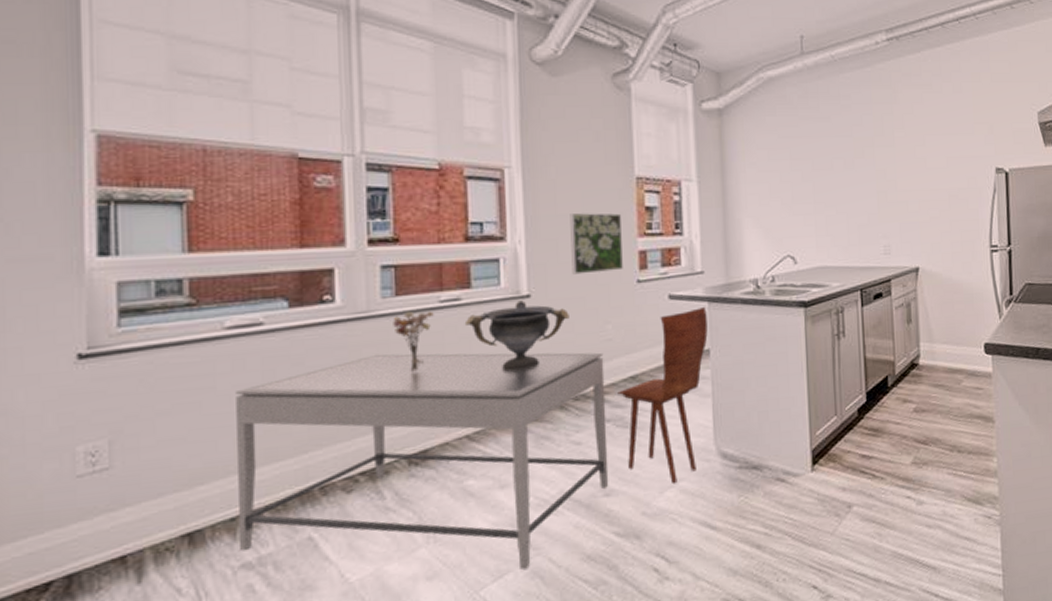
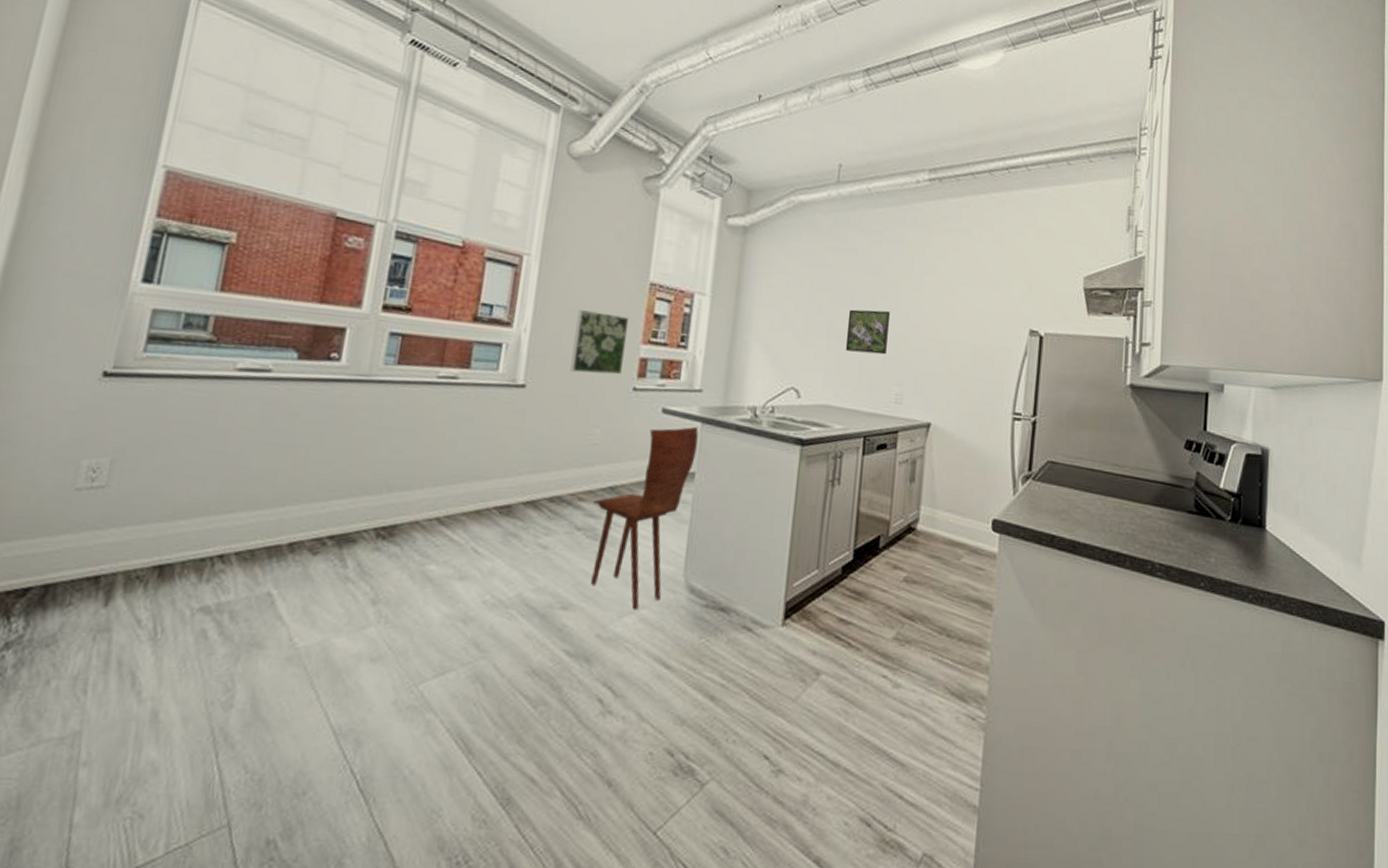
dining table: present [236,352,609,571] -> none [203,419,587,672]
bouquet: present [393,311,434,372] -> none [389,381,430,443]
decorative bowl: present [464,300,569,371] -> none [456,389,560,461]
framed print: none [830,171,870,213] -> present [845,309,891,355]

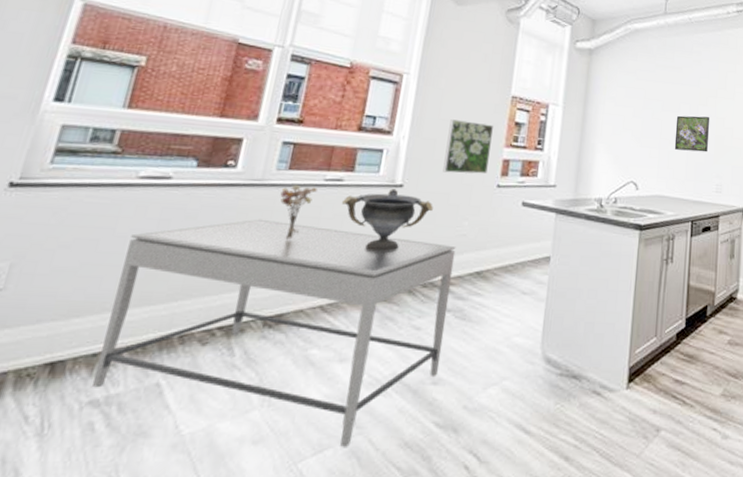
dining table: none [203,419,587,672] -> present [93,219,456,448]
bouquet: none [389,381,430,443] -> present [280,184,317,240]
decorative bowl: none [456,389,560,461] -> present [341,188,433,252]
dining chair: present [591,426,699,611] -> none [459,216,553,382]

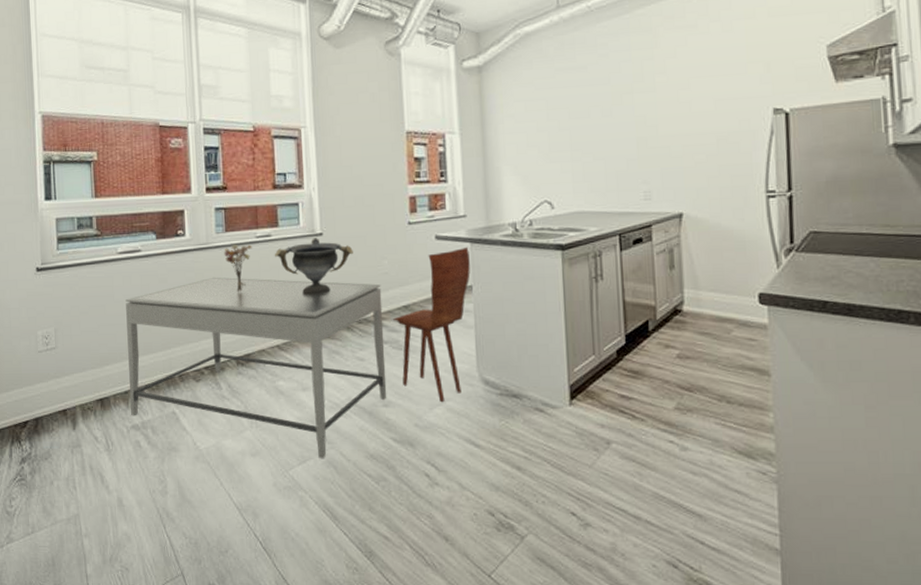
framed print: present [442,119,493,174] -> none [352,164,396,217]
dining chair: none [459,216,553,382] -> present [393,246,470,403]
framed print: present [674,115,710,153] -> none [587,117,629,160]

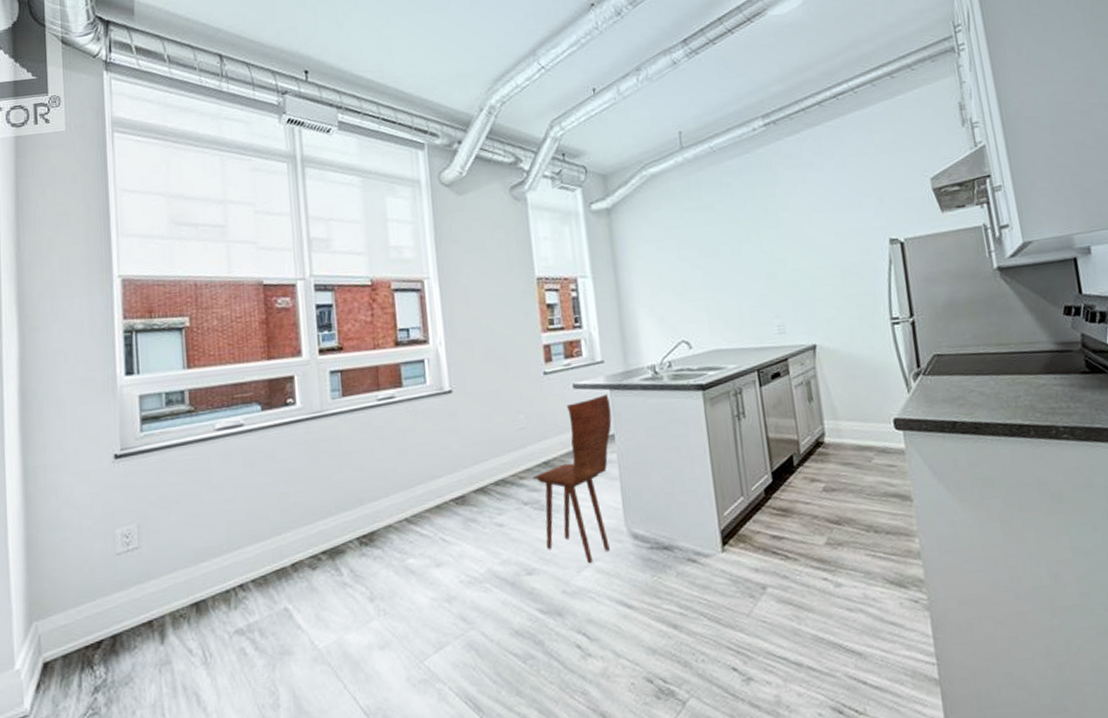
dining table: present [125,277,387,459] -> none [225,441,531,643]
bouquet: present [224,244,252,292] -> none [341,408,374,463]
decorative bowl: present [274,238,353,296] -> none [398,396,486,460]

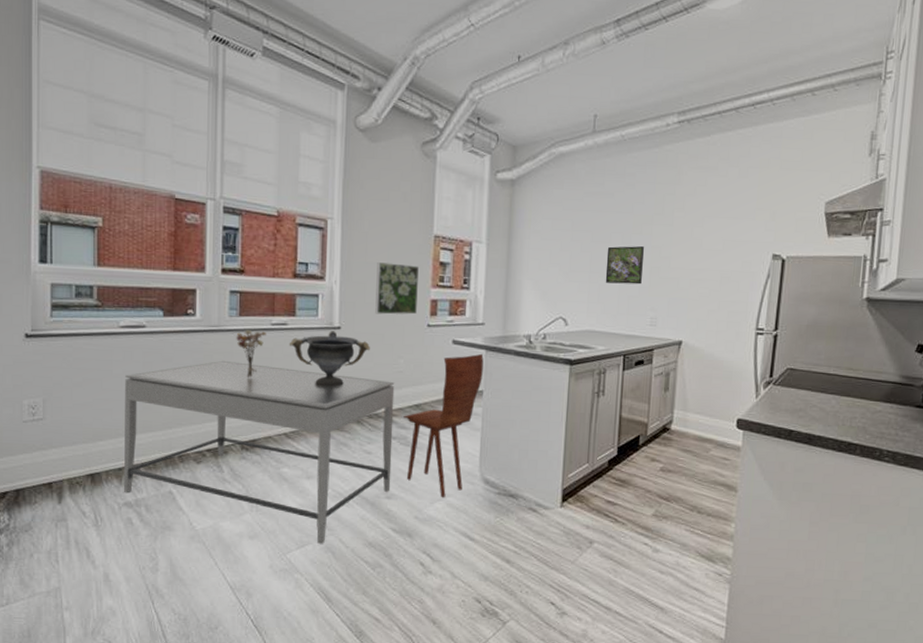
dining table: none [225,441,531,643] -> present [124,360,395,545]
bouquet: none [341,408,374,463] -> present [236,329,266,378]
decorative bowl: none [398,396,486,460] -> present [289,331,370,388]
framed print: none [481,312,530,370] -> present [375,262,419,315]
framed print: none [718,253,761,297] -> present [605,246,645,285]

